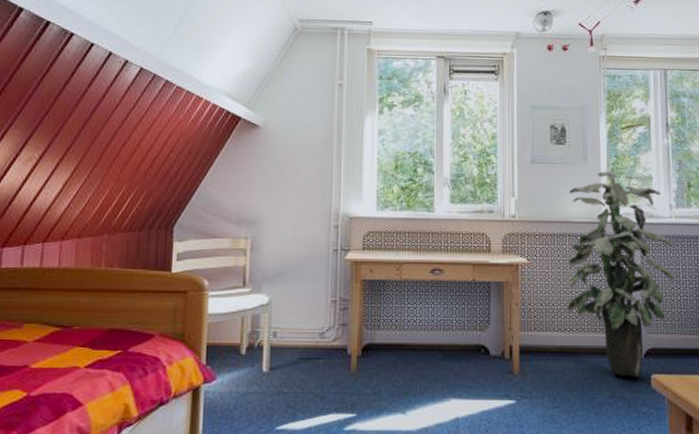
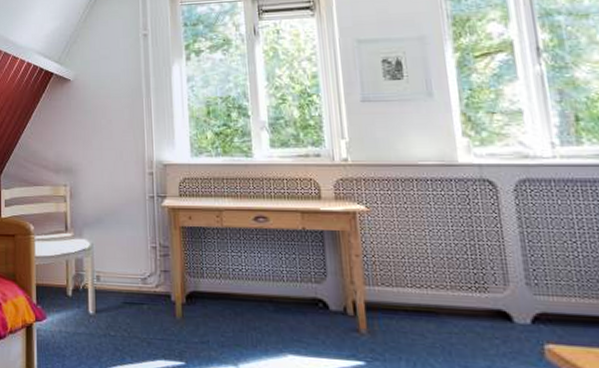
indoor plant: present [567,171,674,377] -> none [411,107,567,346]

